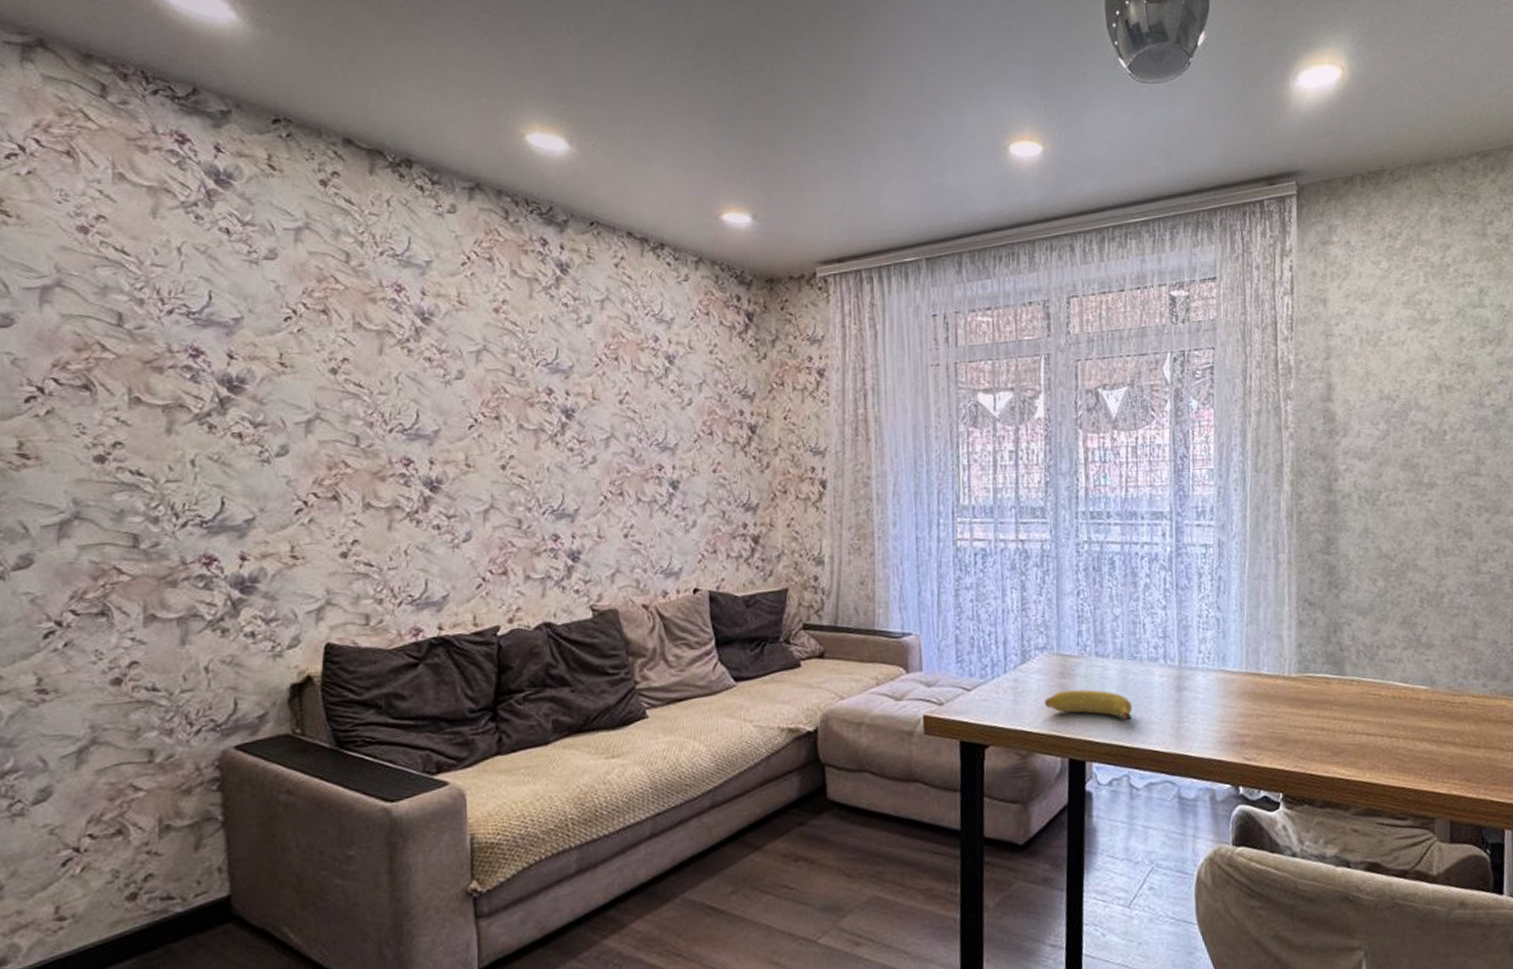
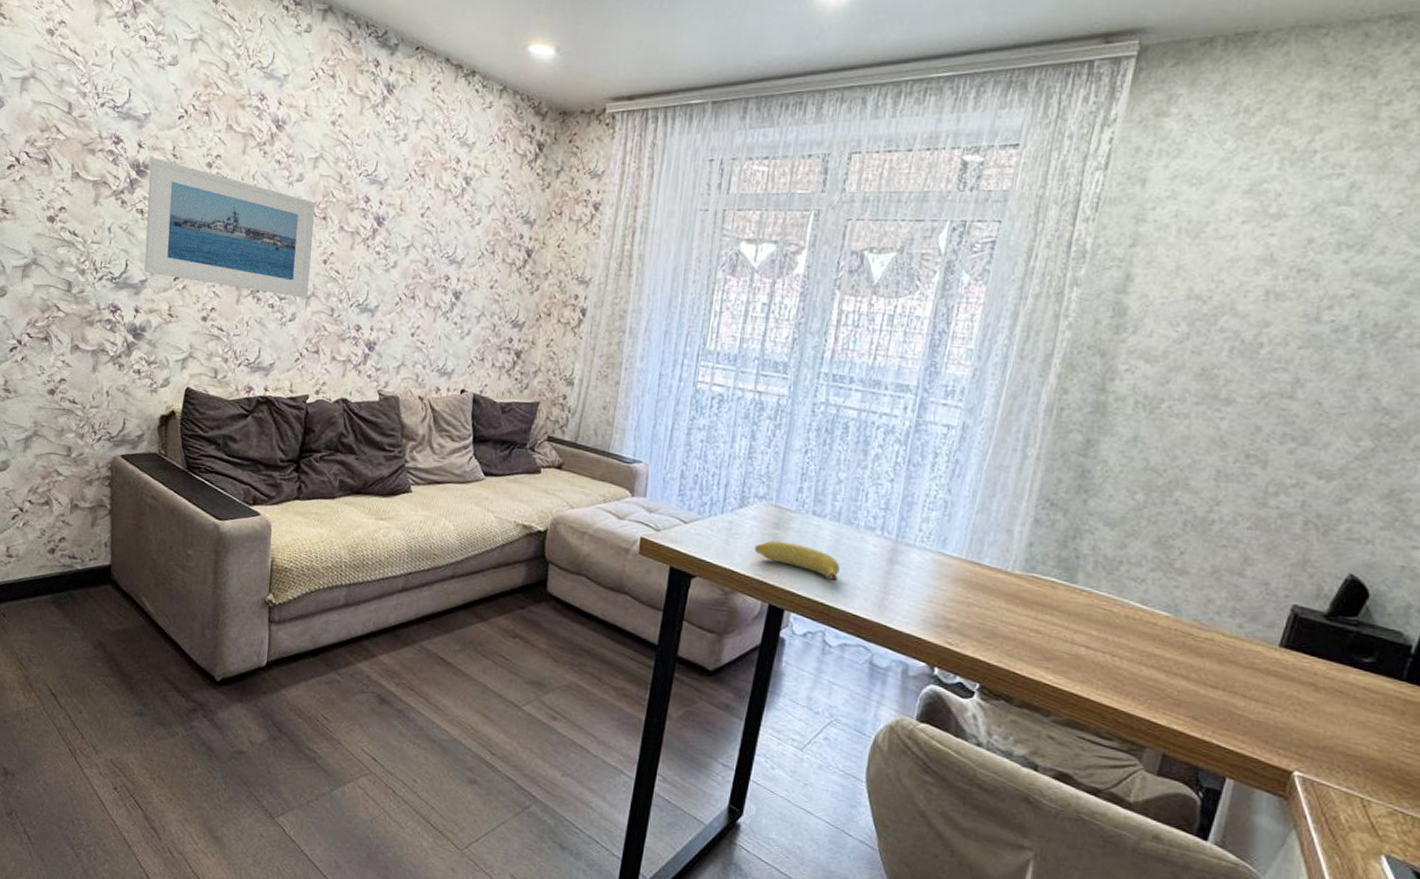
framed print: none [247,368,486,513] -> present [144,157,316,298]

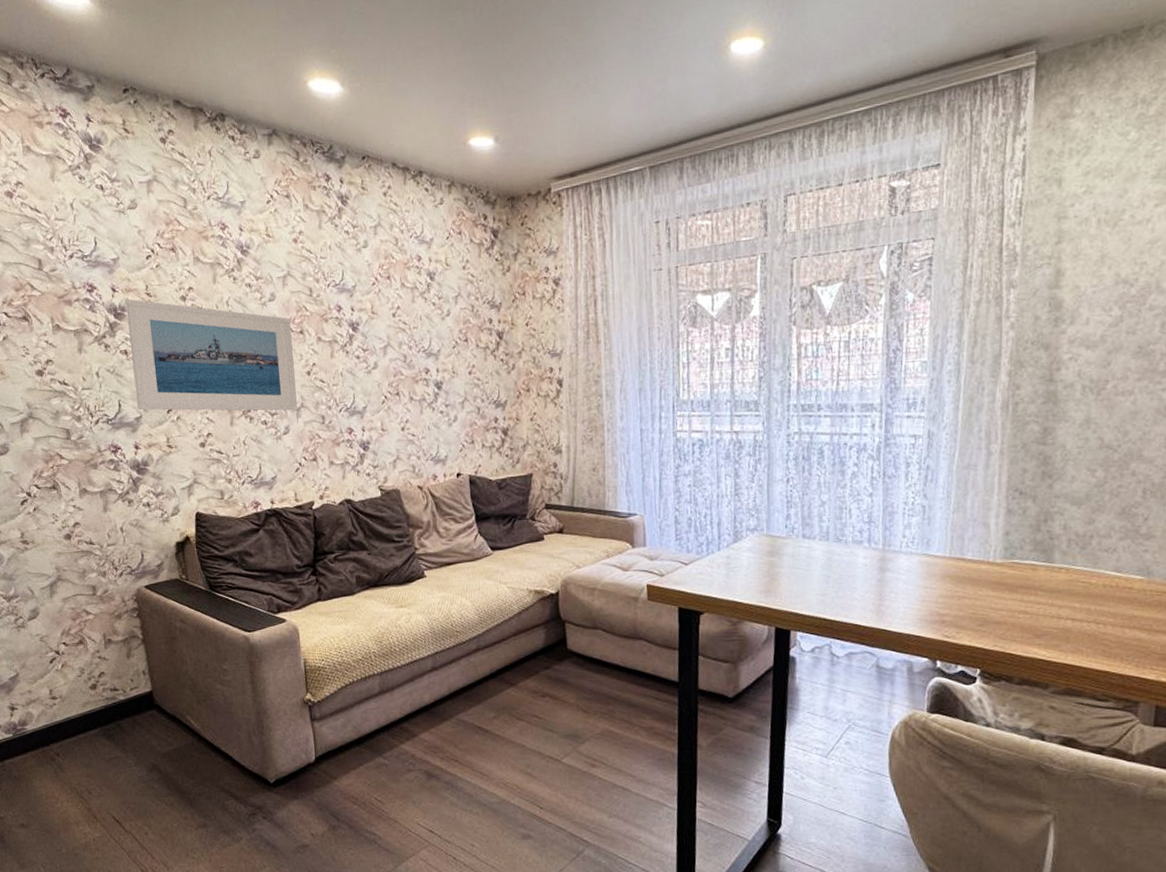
banana: present [755,540,840,582] -> none [754,567,836,597]

